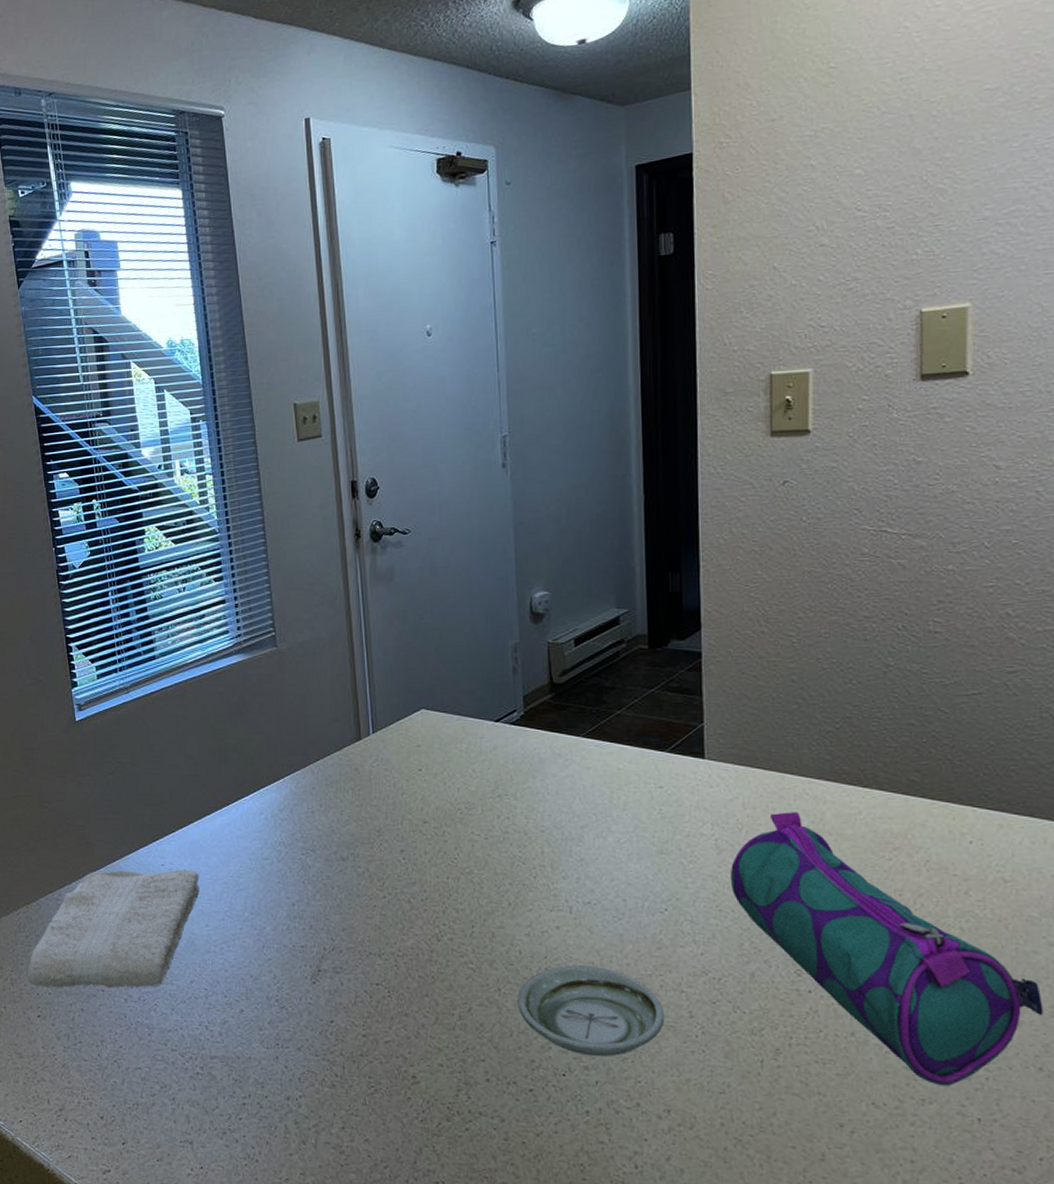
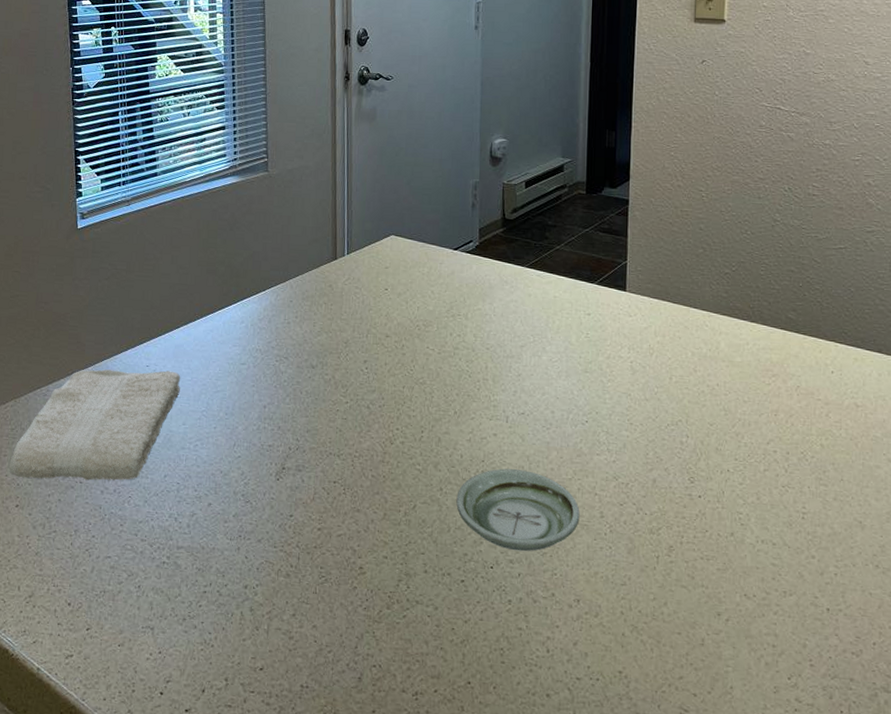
pencil case: present [731,812,1044,1087] -> none [641,340,882,581]

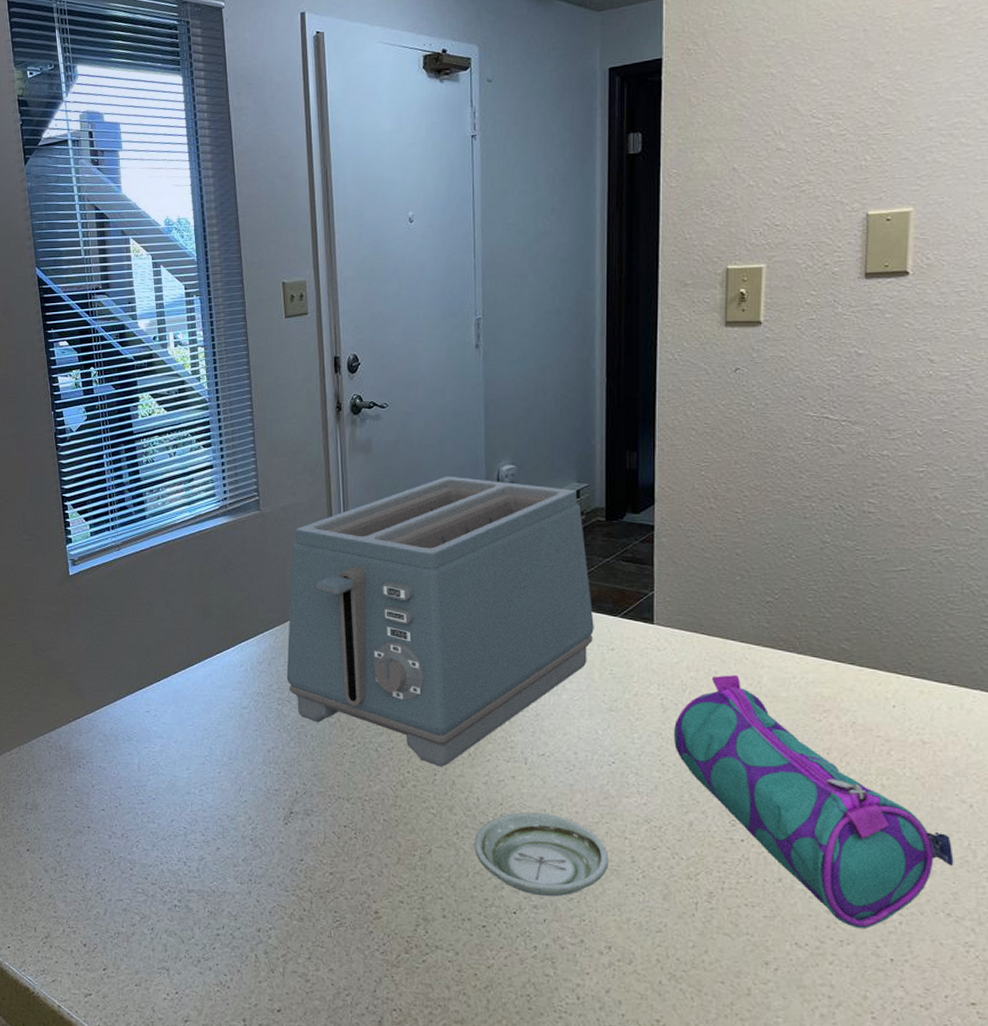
washcloth: present [9,369,181,481] -> none [18,715,182,825]
toaster: none [285,146,573,424] -> present [286,476,594,767]
pencil case: none [641,340,882,581] -> present [674,675,954,929]

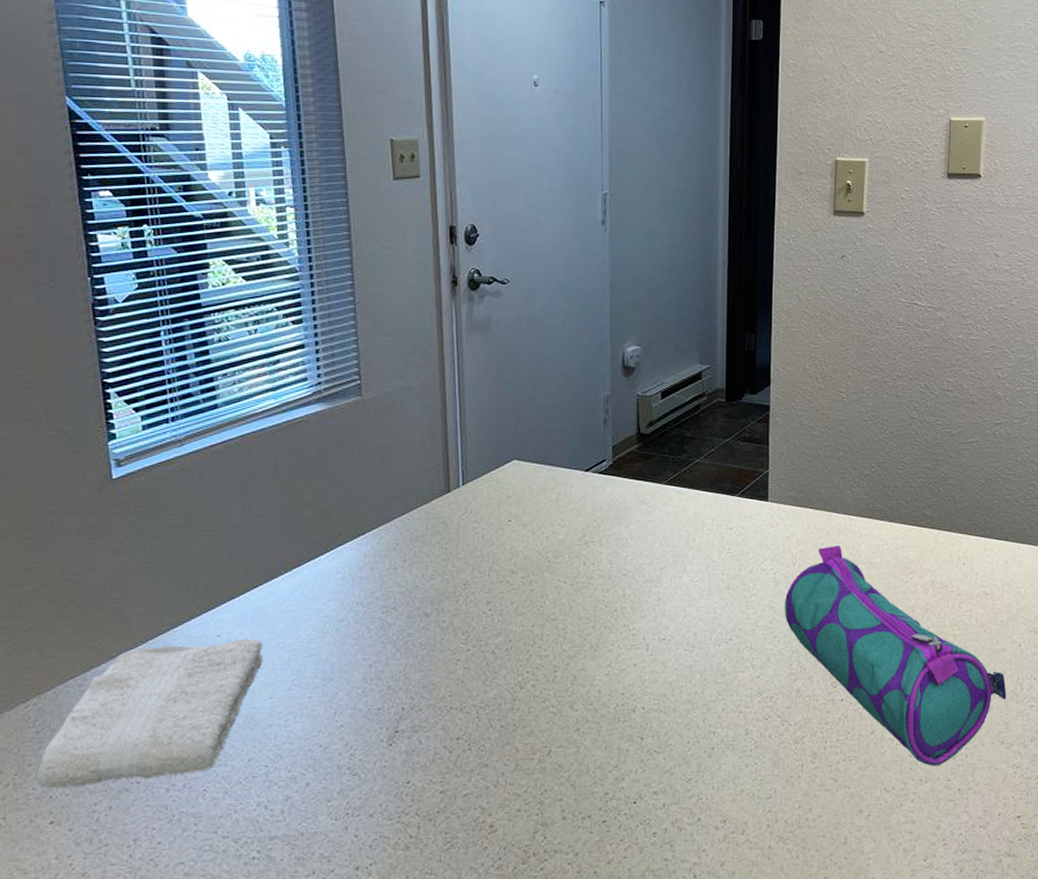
washcloth: none [18,715,182,825] -> present [37,638,263,789]
toaster: present [286,476,594,767] -> none [392,357,714,663]
saucer: present [474,812,609,897] -> none [595,698,725,782]

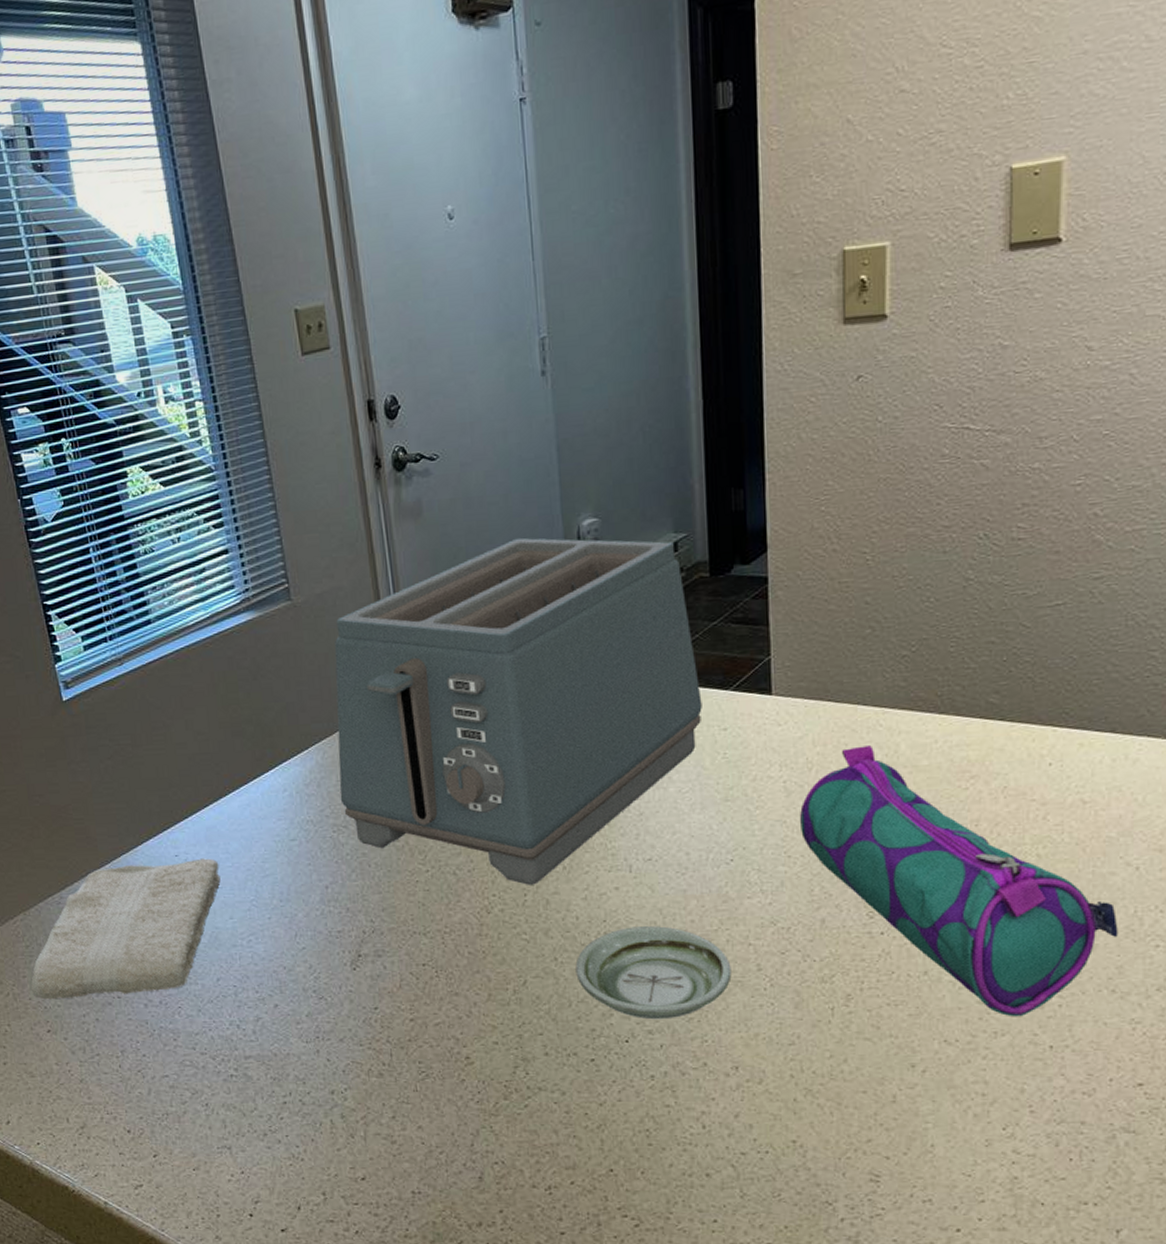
toaster: none [392,357,714,663] -> present [334,537,702,885]
saucer: none [595,698,725,782] -> present [575,926,732,1020]

